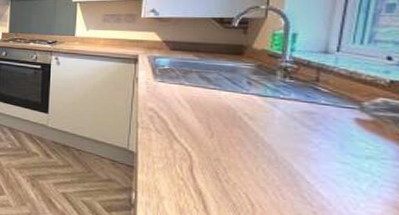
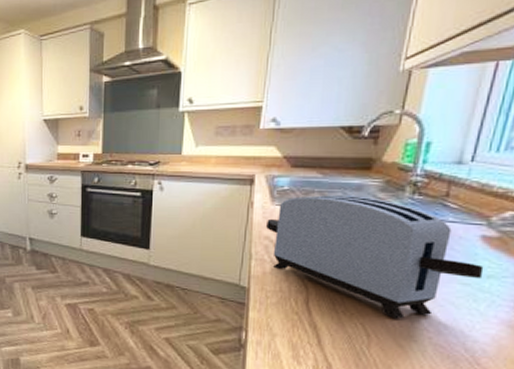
toaster: none [149,75,362,192] -> present [265,195,484,319]

